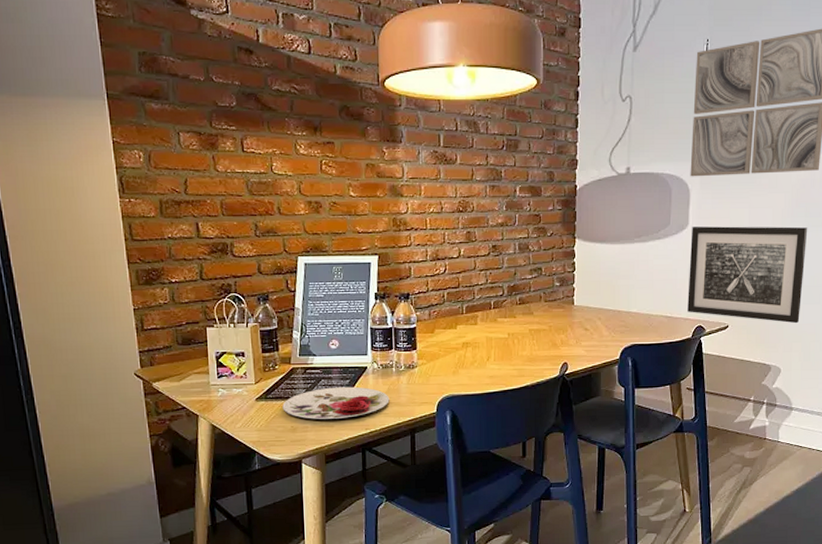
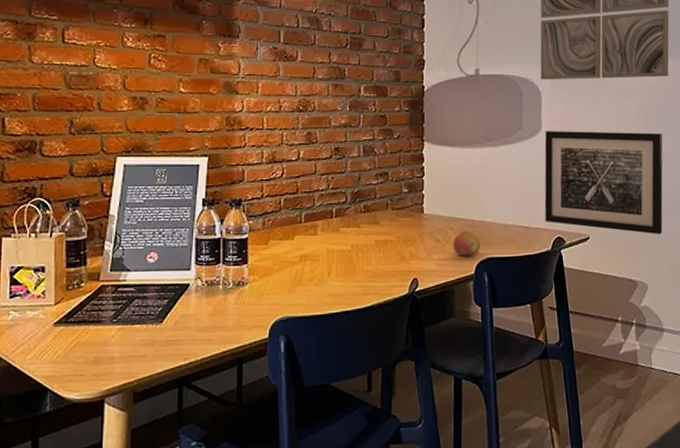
plate: present [282,386,390,419] -> none [85,307,214,348]
fruit: none [601,320,626,343] -> present [453,231,481,256]

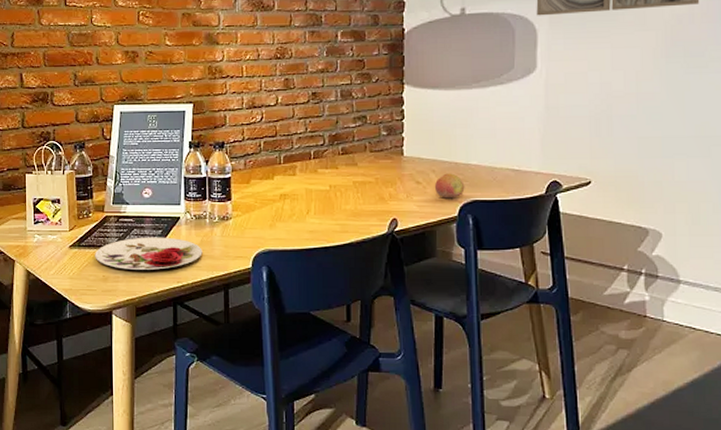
plate: none [85,307,214,348] -> present [95,237,203,270]
wall art: present [544,131,663,235] -> none [538,68,689,181]

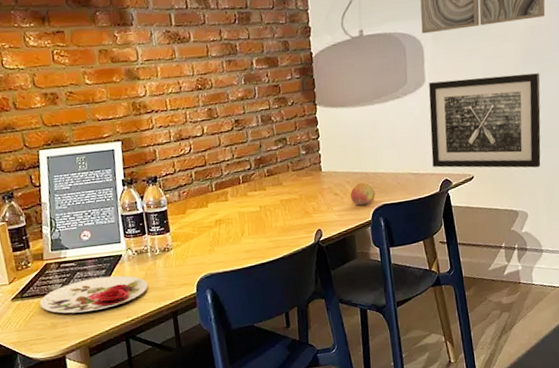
wall art: none [538,68,689,181] -> present [429,73,541,168]

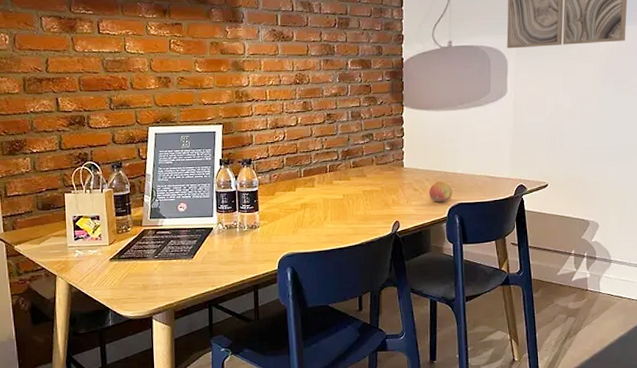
plate: present [39,275,148,314] -> none [134,246,234,278]
wall art: present [429,73,541,168] -> none [509,92,618,182]

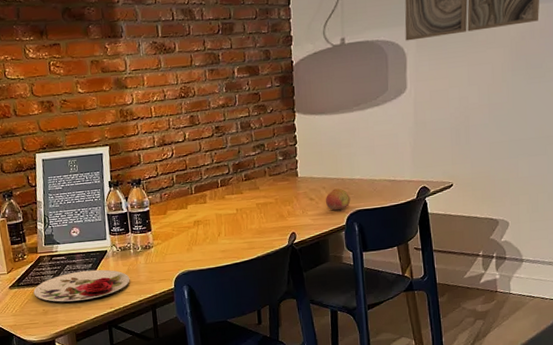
plate: none [134,246,234,278] -> present [33,269,130,302]

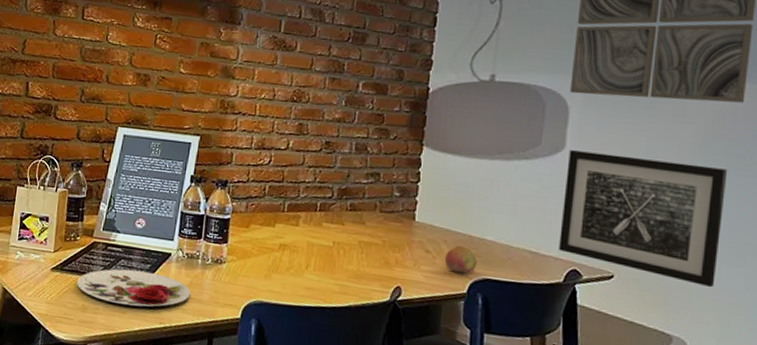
wall art: none [410,79,530,177] -> present [559,150,728,288]

